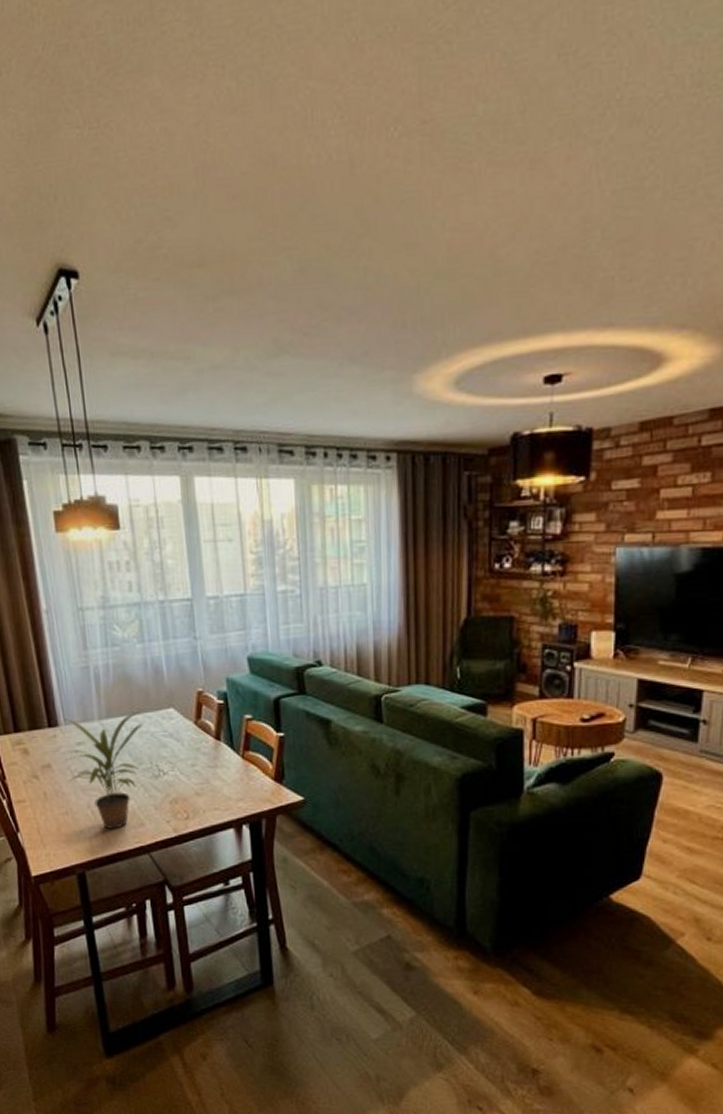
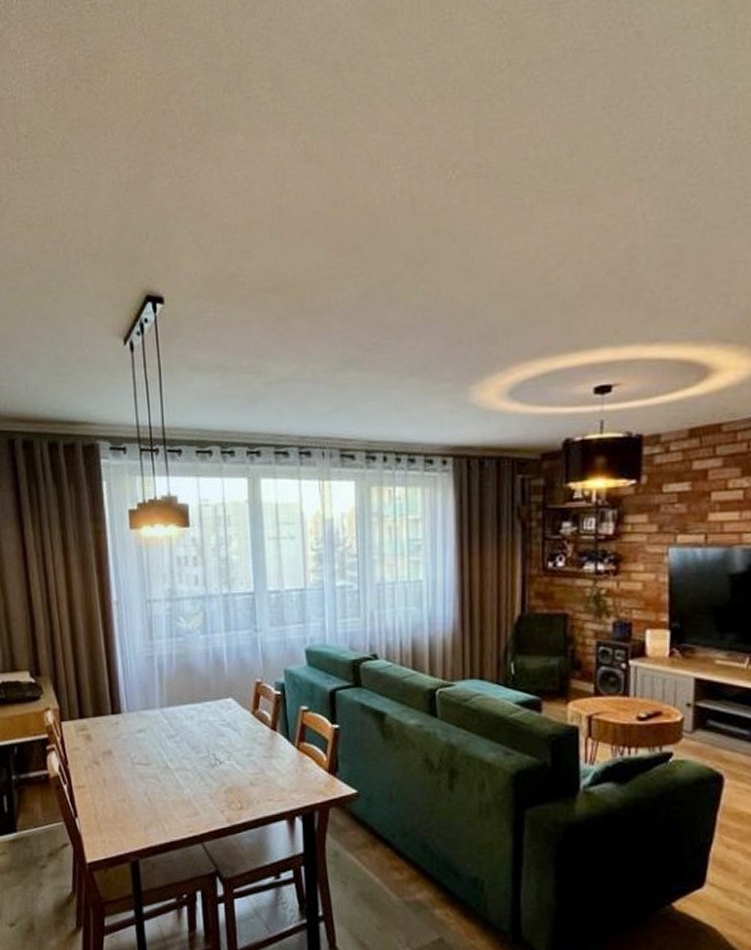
potted plant: present [64,710,144,829] -> none [126,699,203,817]

